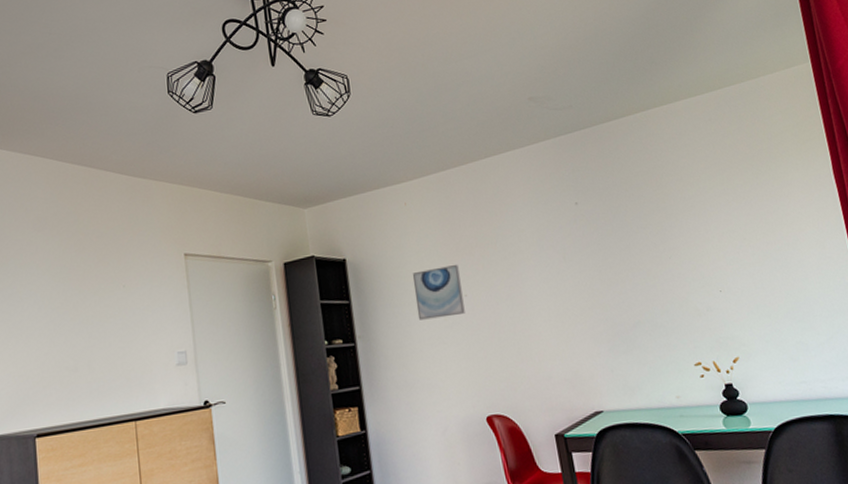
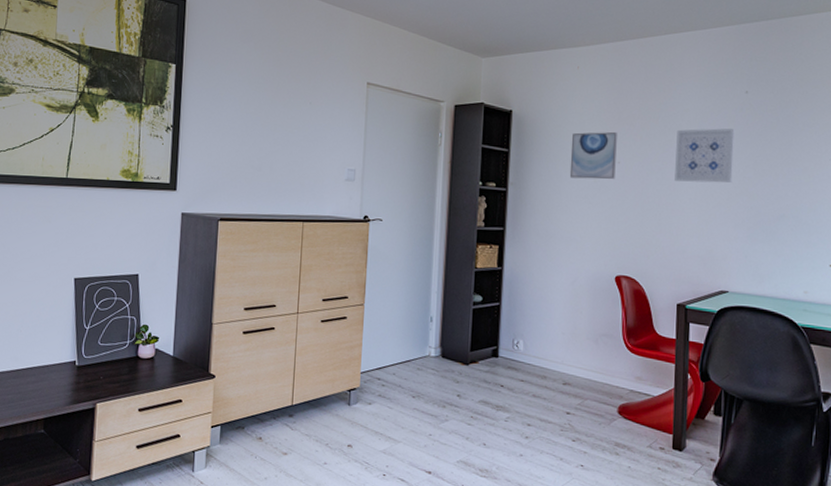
wall art: none [517,241,582,305] -> present [675,128,735,183]

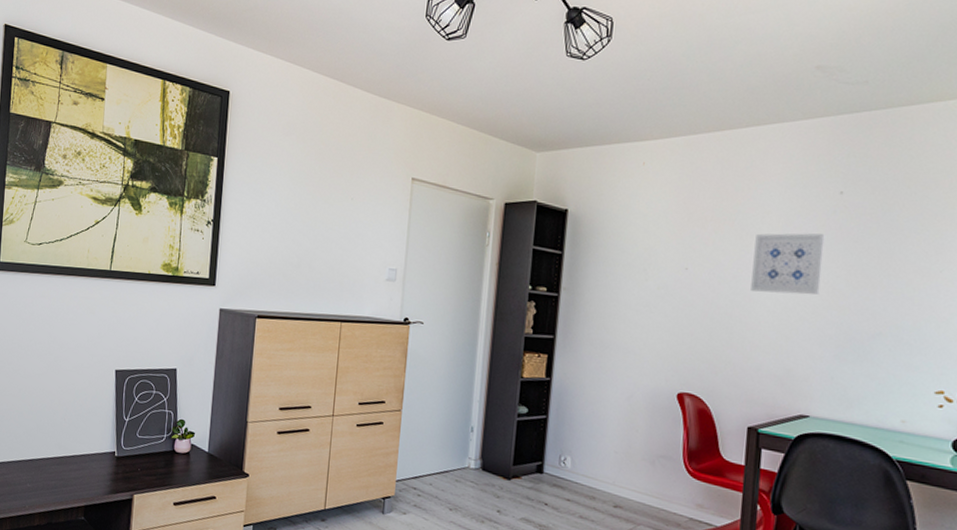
wall art: present [569,131,617,180] -> none [629,234,686,287]

